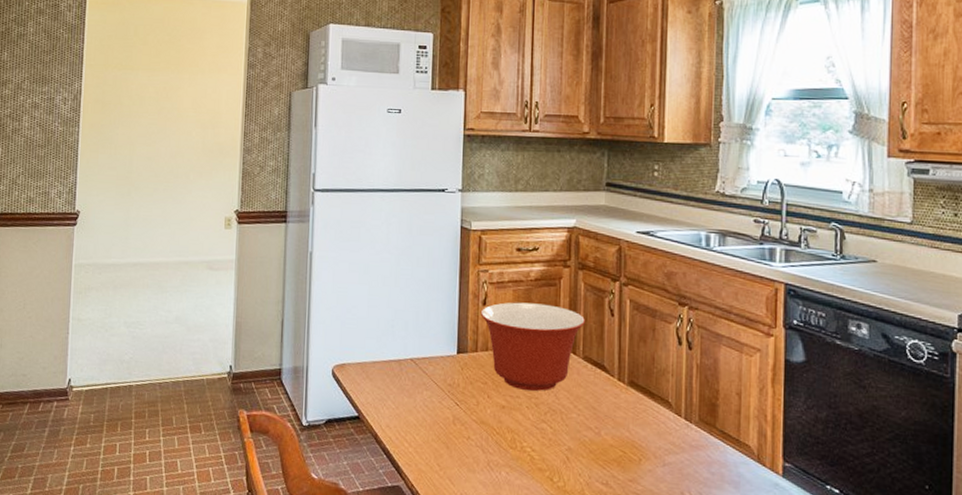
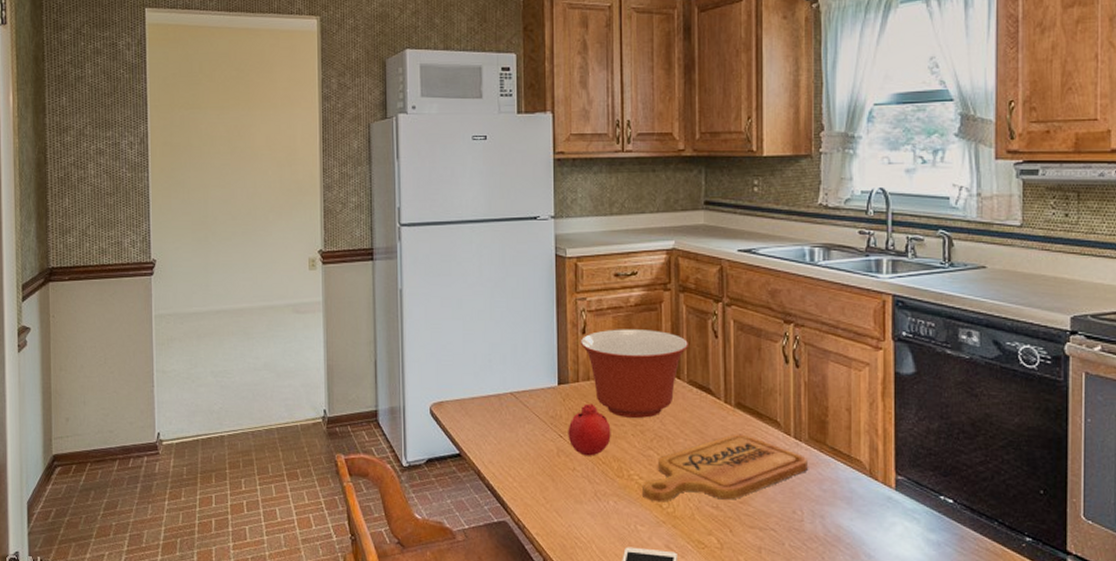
fruit: none [464,373,507,426] -> present [568,403,611,456]
cutting board: none [534,411,697,477] -> present [643,434,808,502]

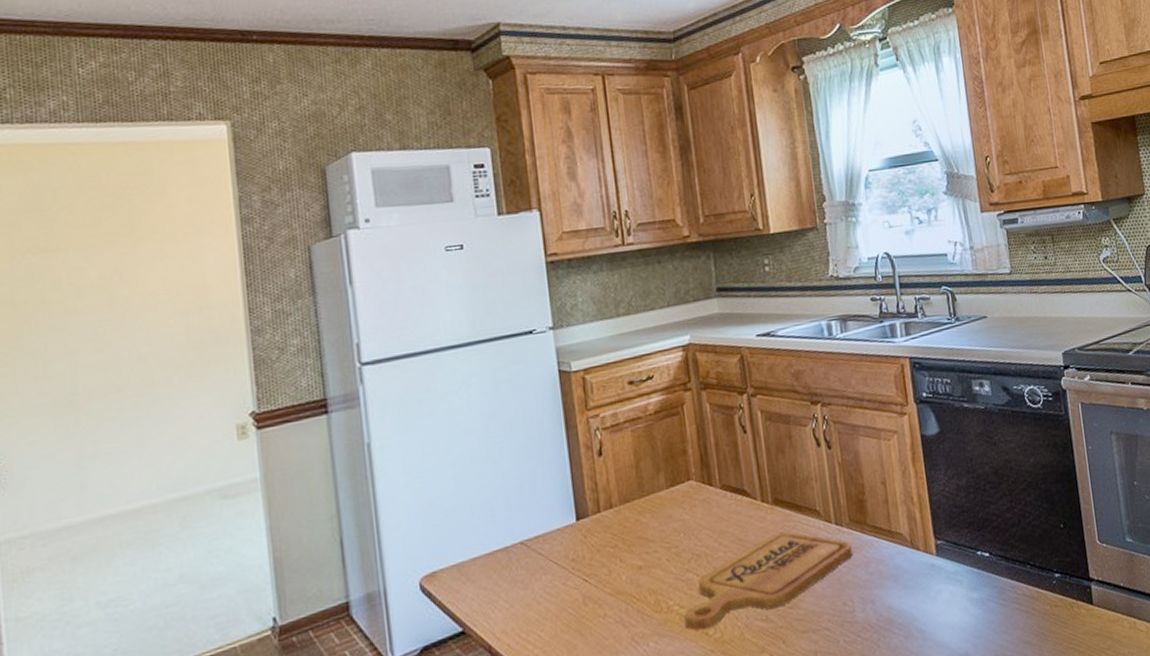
fruit: present [568,403,611,456] -> none [593,534,644,598]
mixing bowl: present [580,329,688,419] -> none [597,436,717,543]

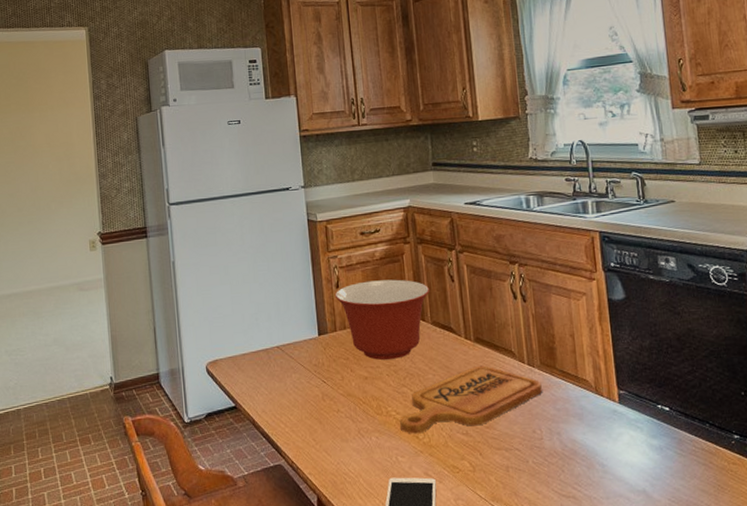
mixing bowl: none [597,436,717,543] -> present [334,279,429,360]

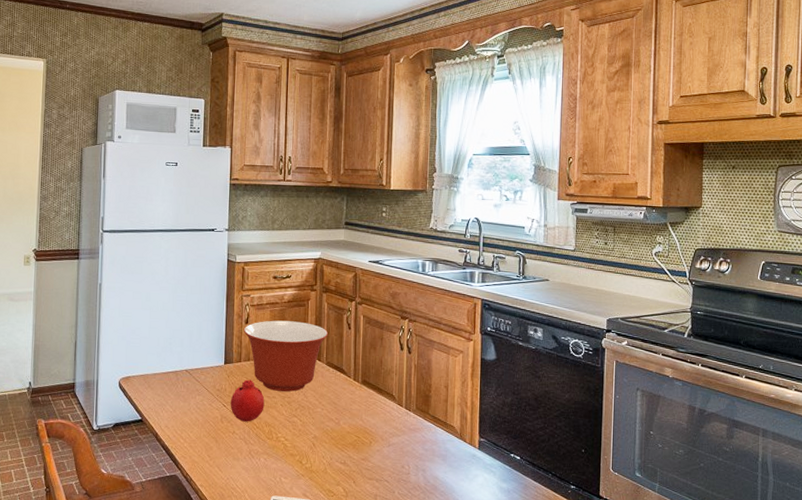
fruit: none [330,350,369,398] -> present [230,379,265,422]
cutting board: present [400,365,542,434] -> none [287,405,415,459]

